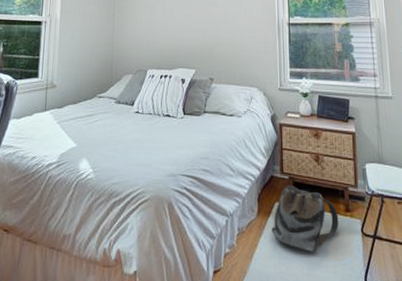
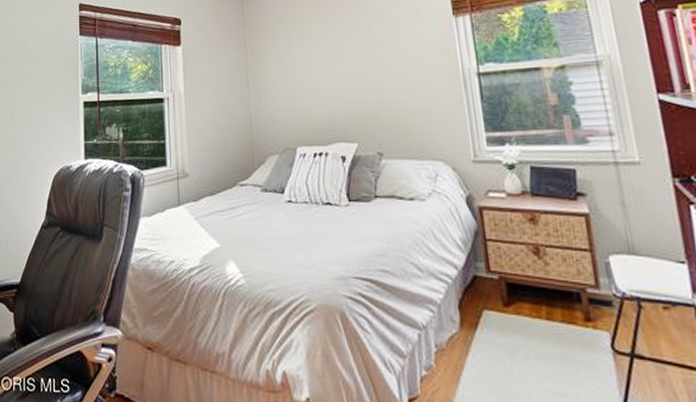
backpack: present [272,184,339,253] -> none [481,286,578,377]

